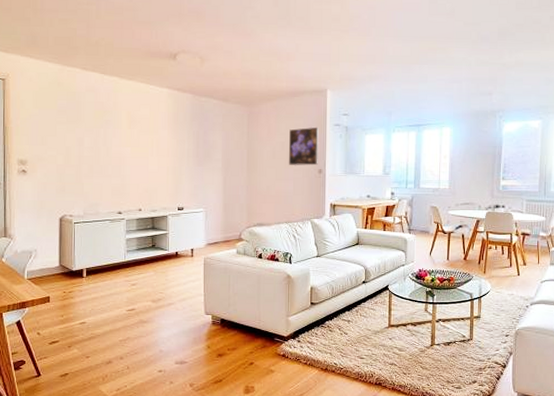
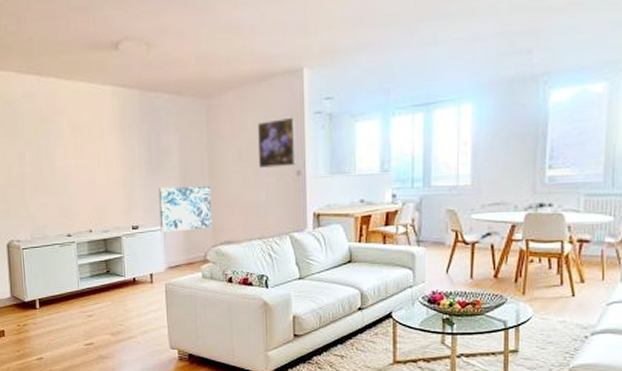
wall art: none [203,176,248,214] -> present [158,185,213,233]

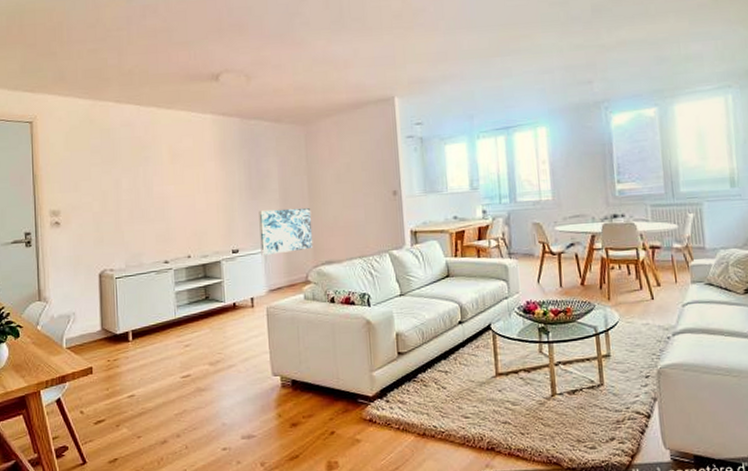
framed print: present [258,117,297,169] -> none [354,141,392,190]

